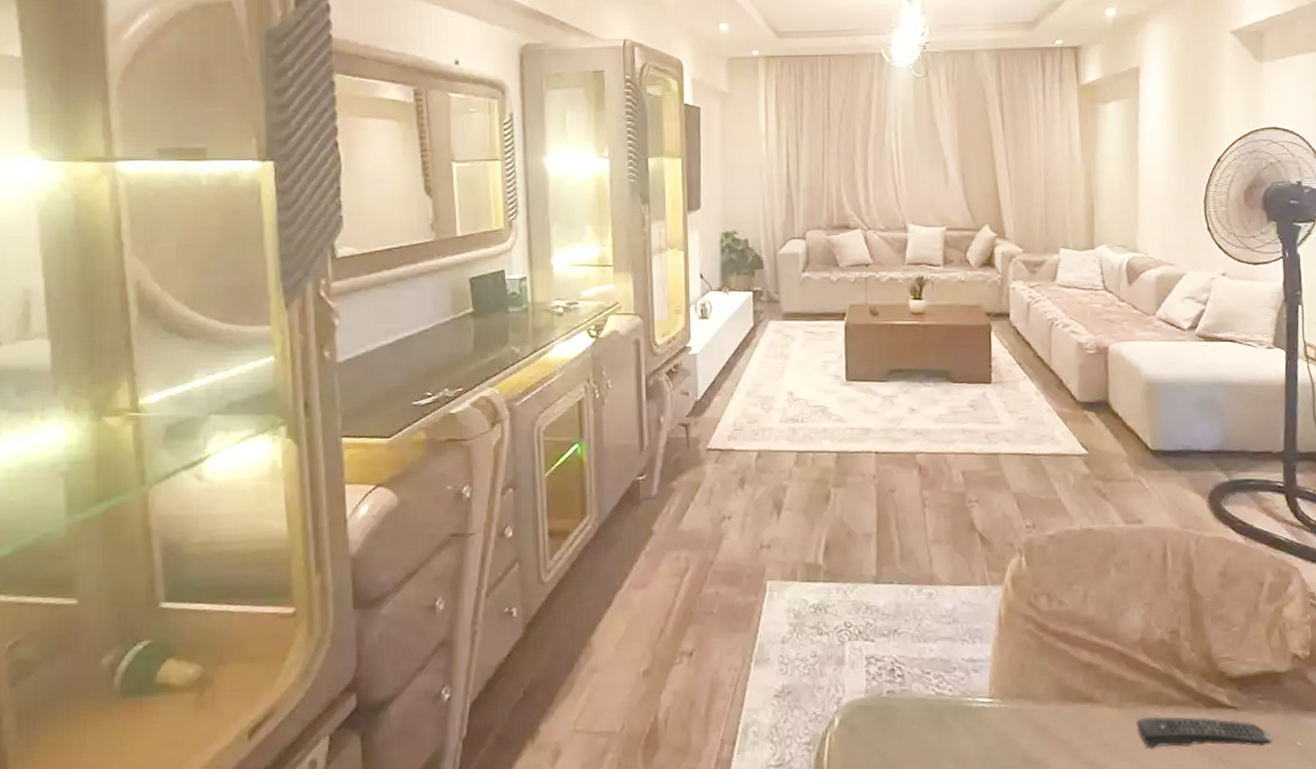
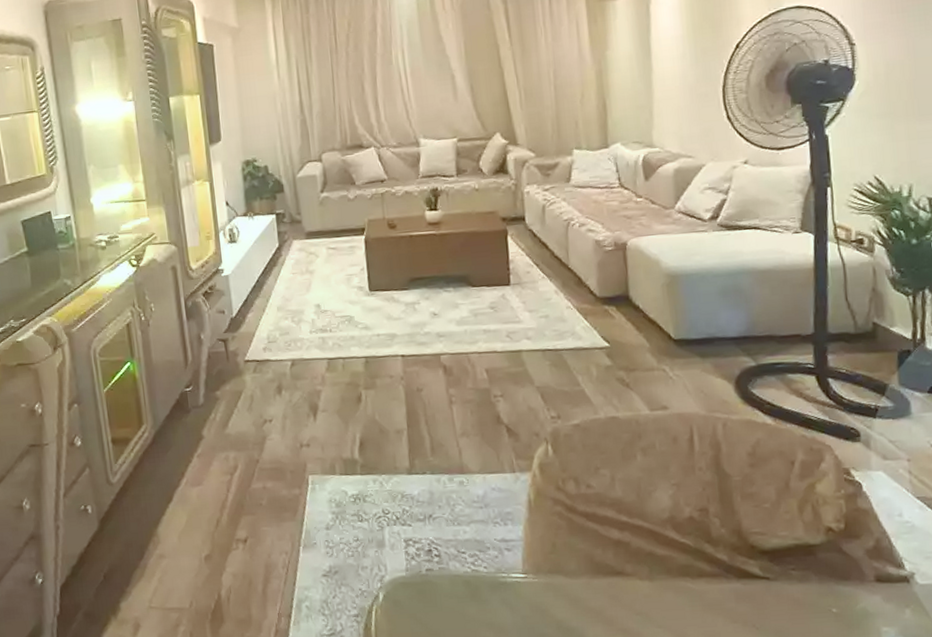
remote control: present [1136,716,1274,748] -> none [667,587,808,616]

